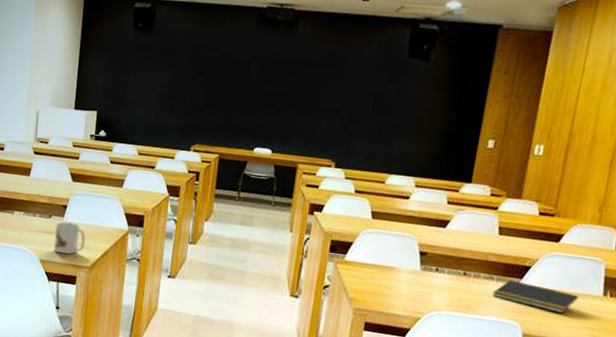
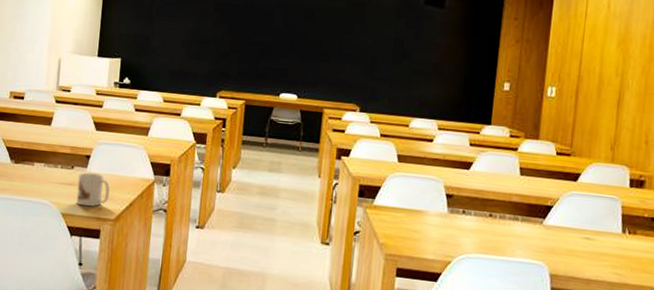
notepad: present [492,280,578,314] -> none [518,220,599,252]

